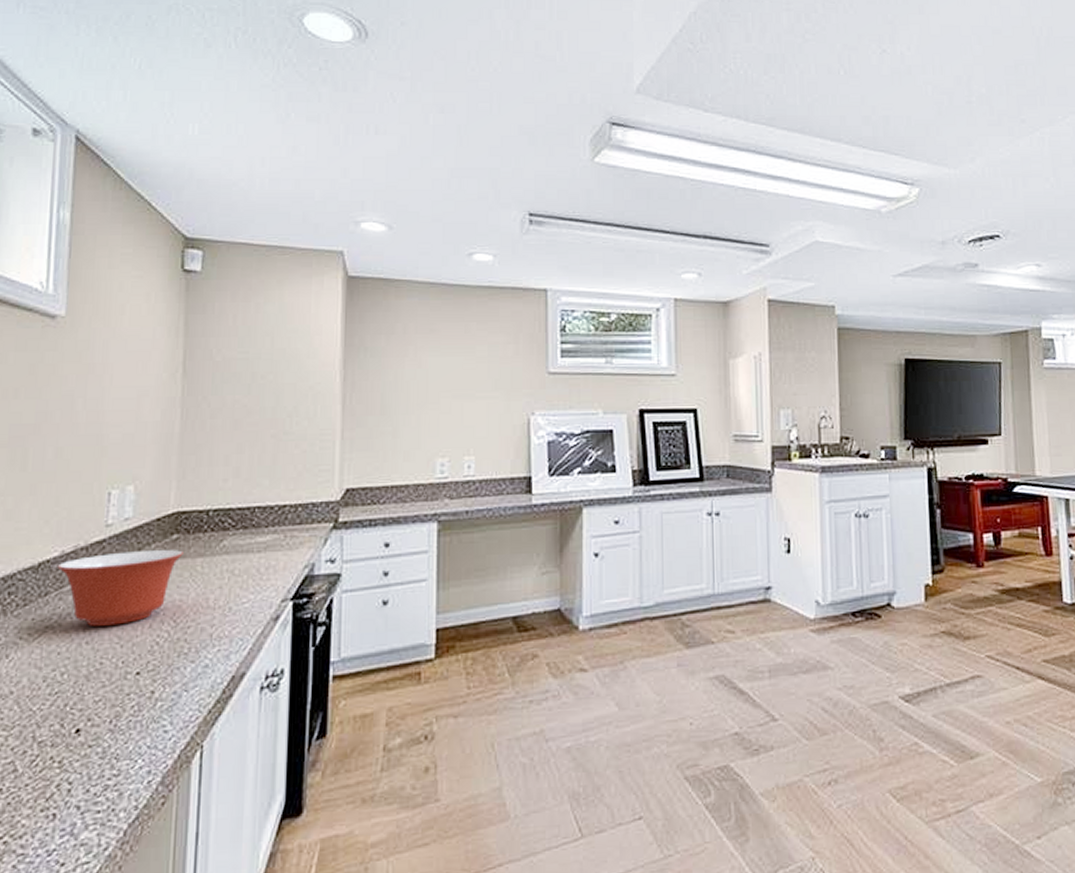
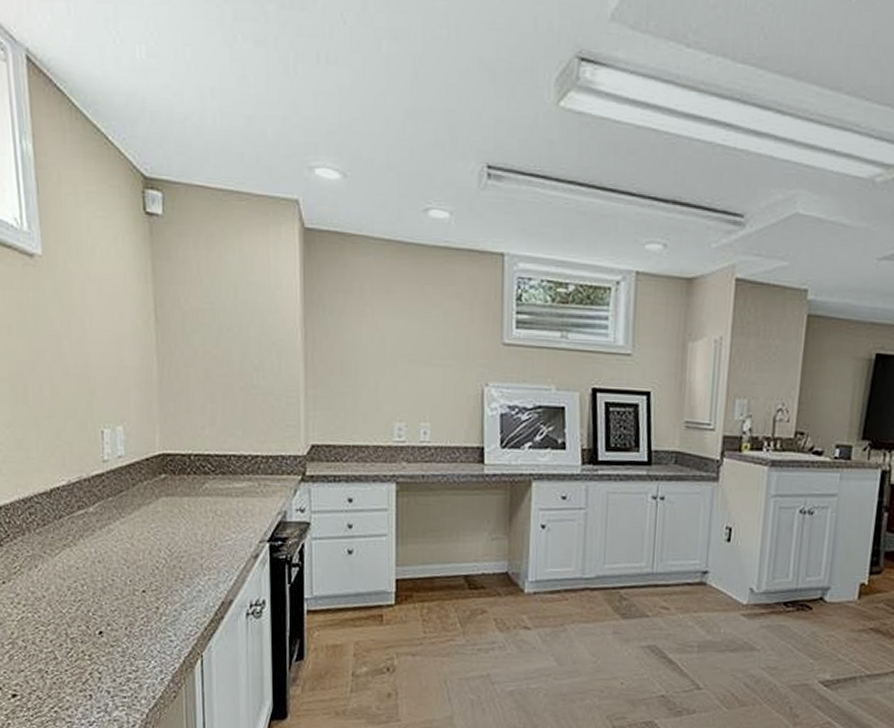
mixing bowl: present [57,549,183,626] -> none [66,486,172,549]

